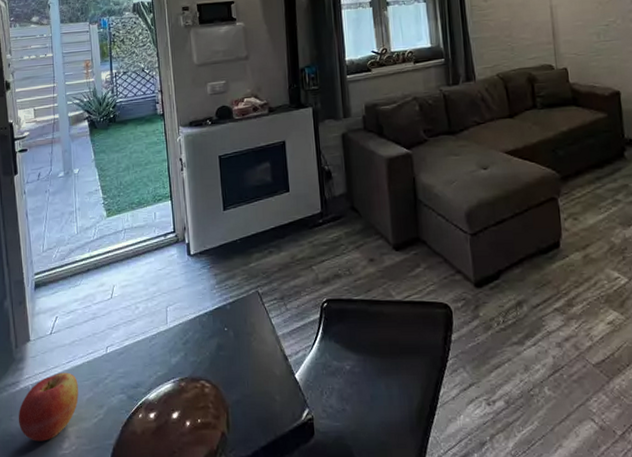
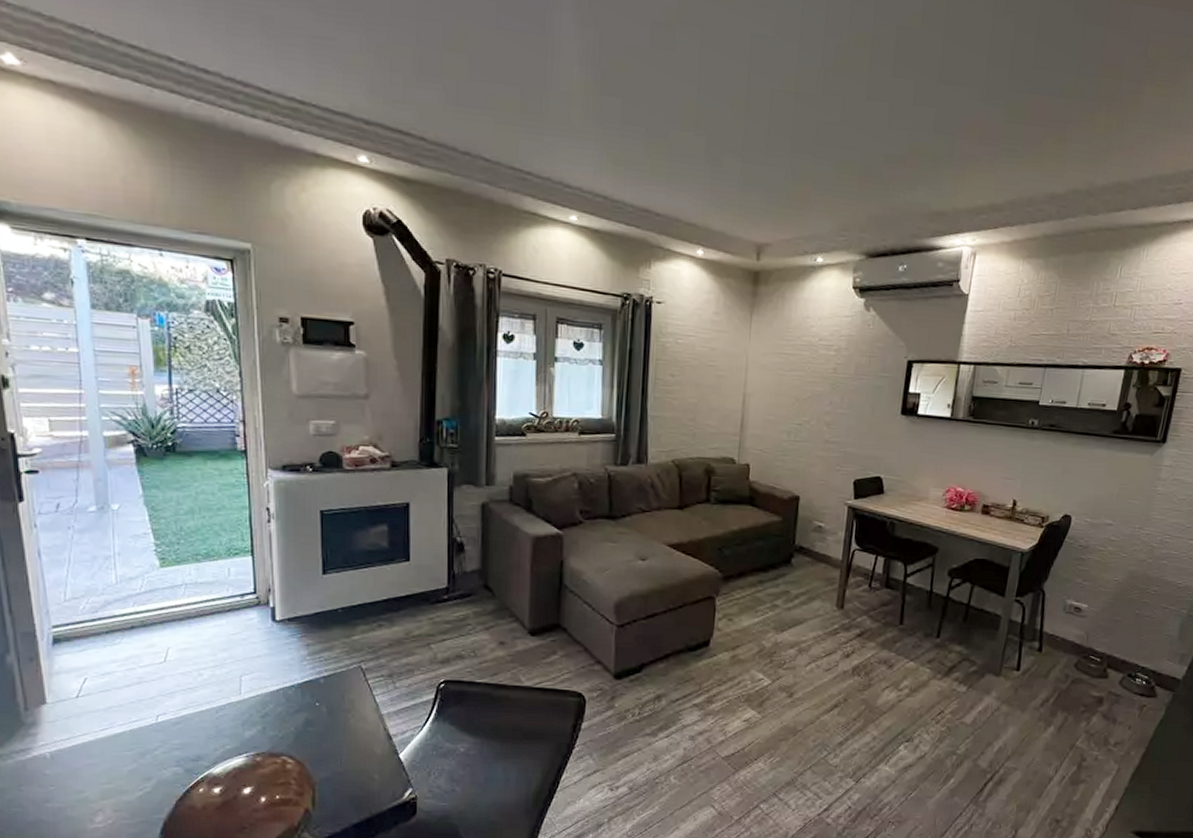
apple: present [18,372,79,442] -> none [30,740,117,814]

